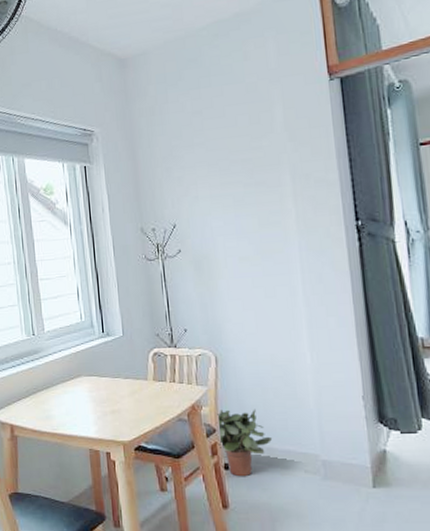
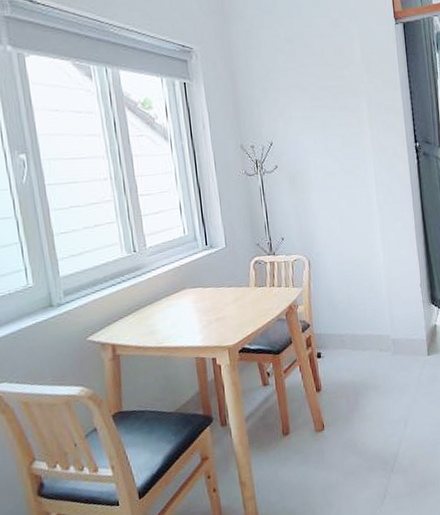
potted plant: present [217,409,273,477] -> none [311,303,355,363]

